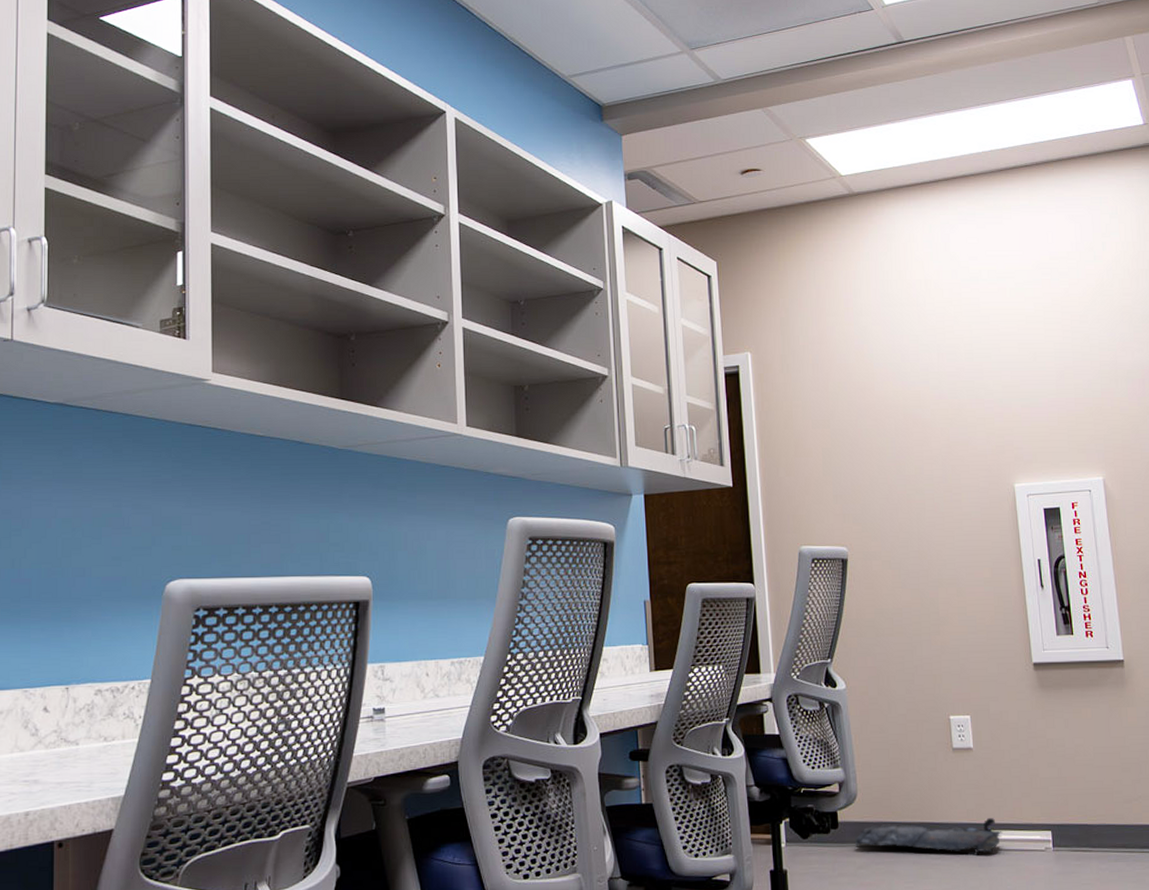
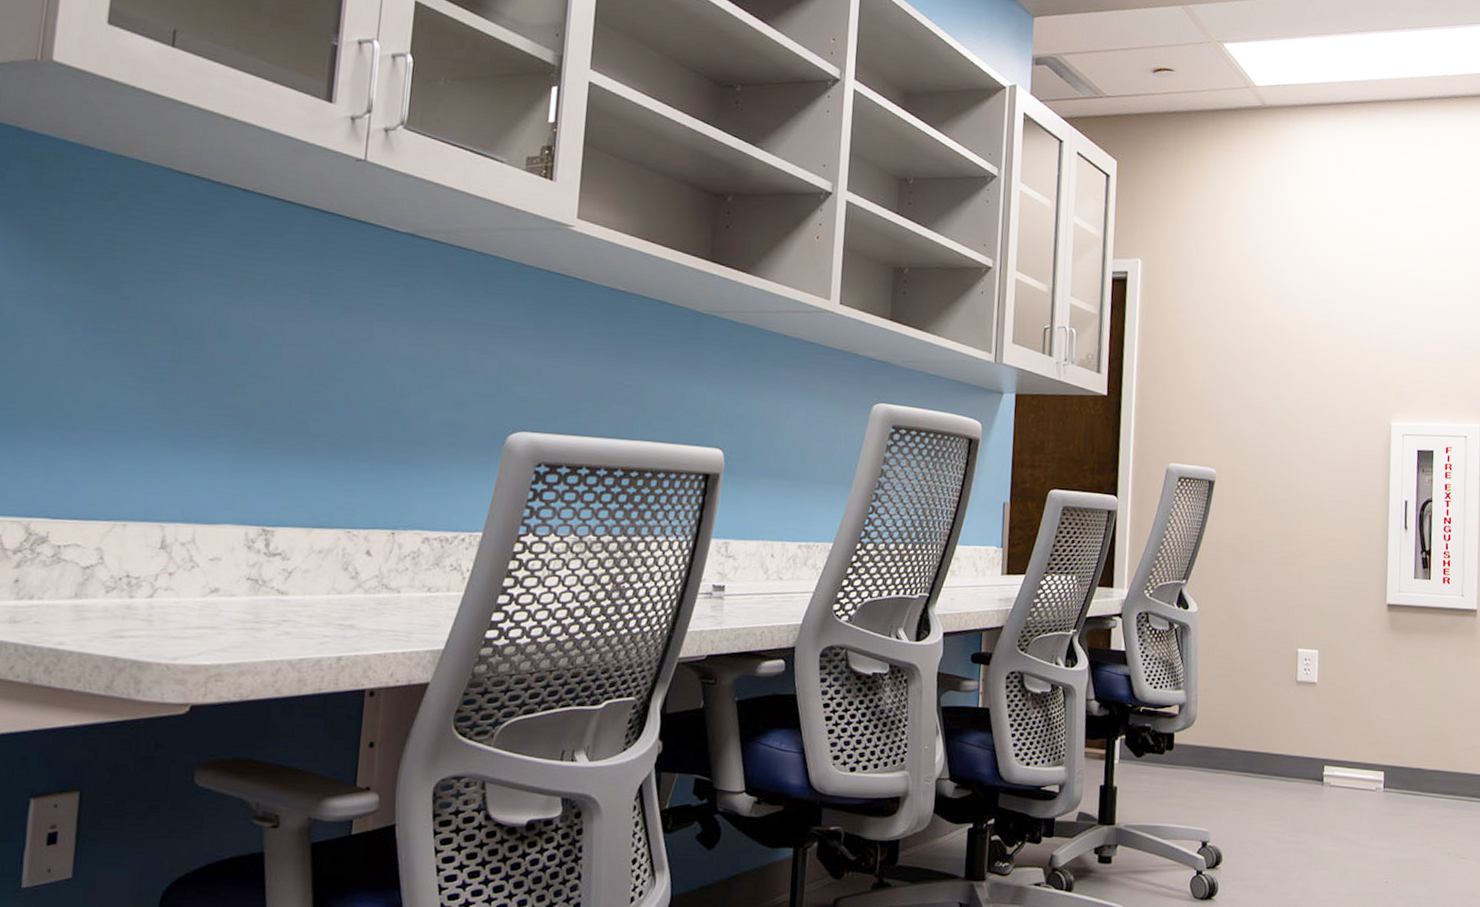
backpack: present [855,818,1002,857] -> none [1188,750,1336,790]

